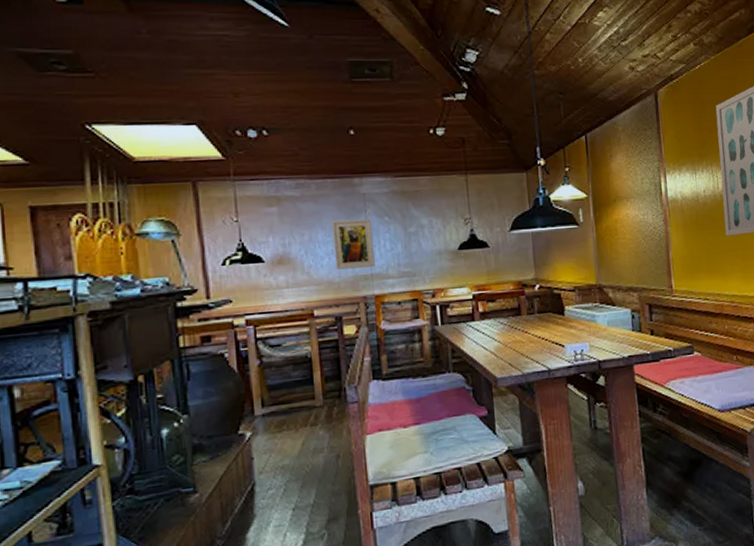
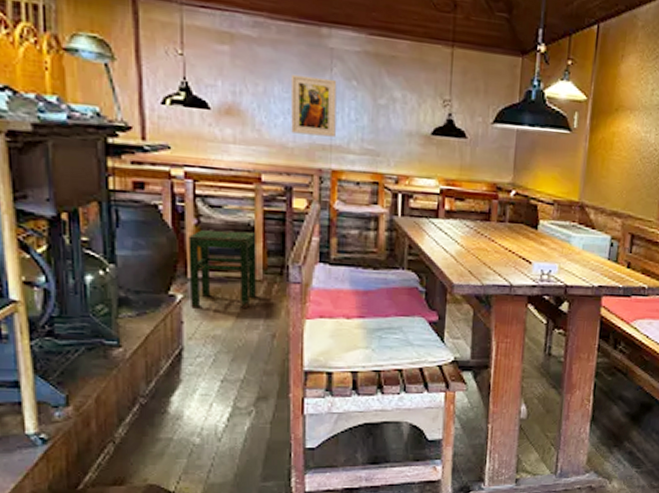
stool: none [253,363,320,442] -> present [189,230,257,308]

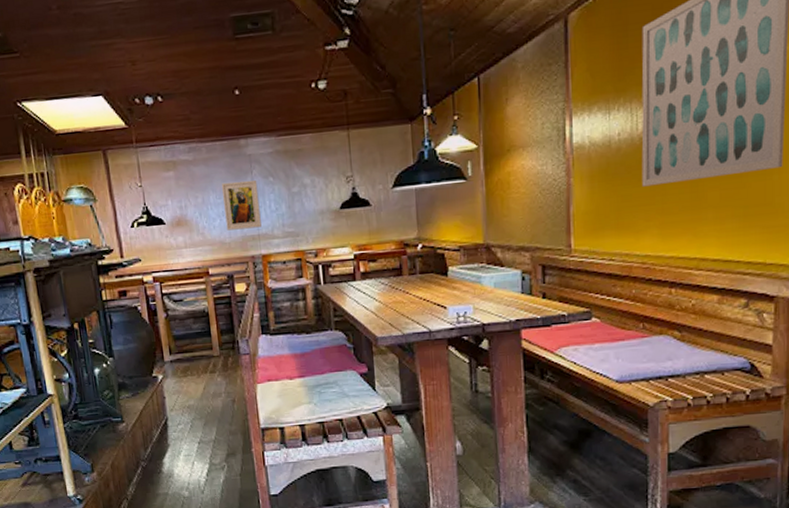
stool: present [189,230,257,308] -> none [161,317,217,384]

